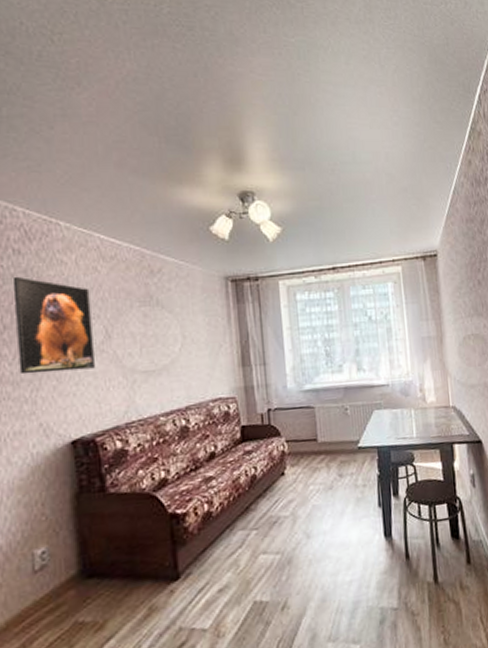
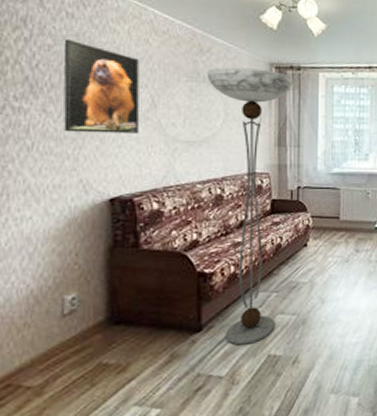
floor lamp: none [159,284,259,593] -> present [206,67,293,346]

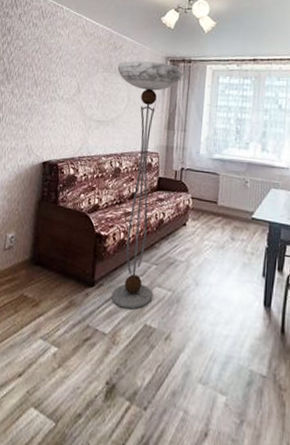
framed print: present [63,38,140,134] -> none [21,41,73,113]

